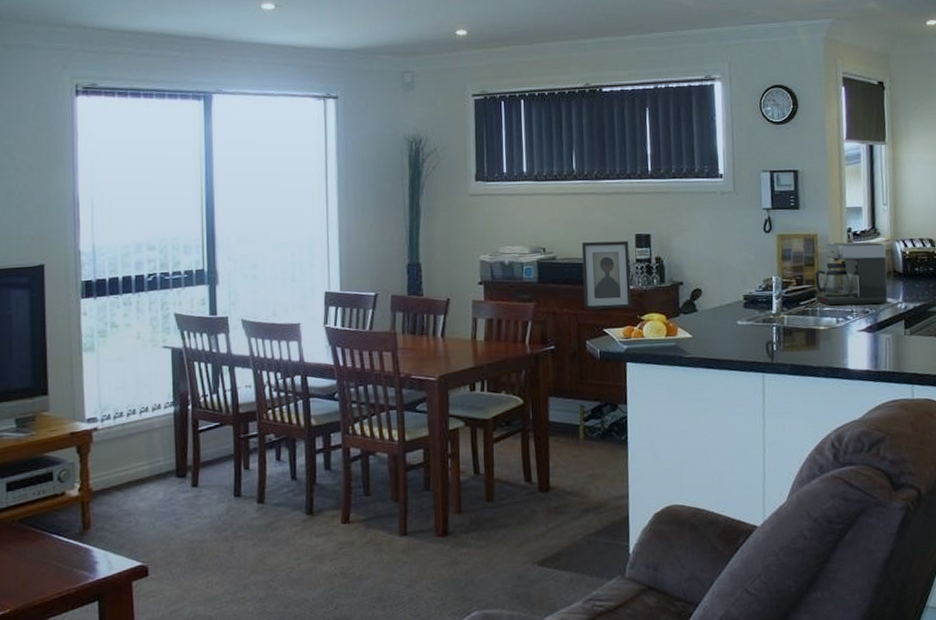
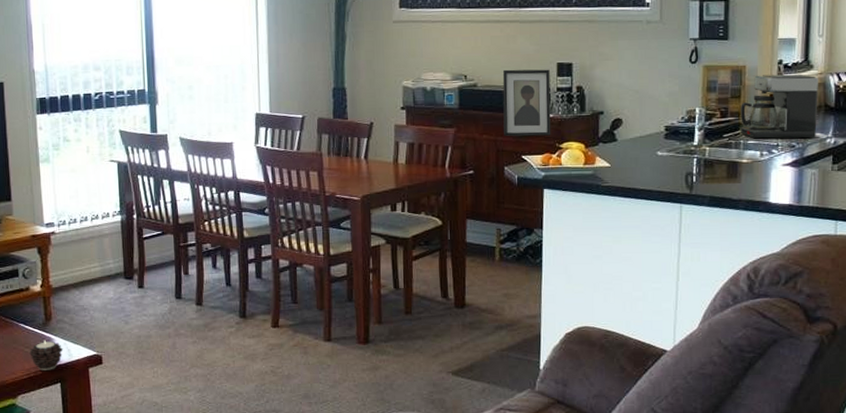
candle: none [62,552,103,588] -> present [29,341,64,370]

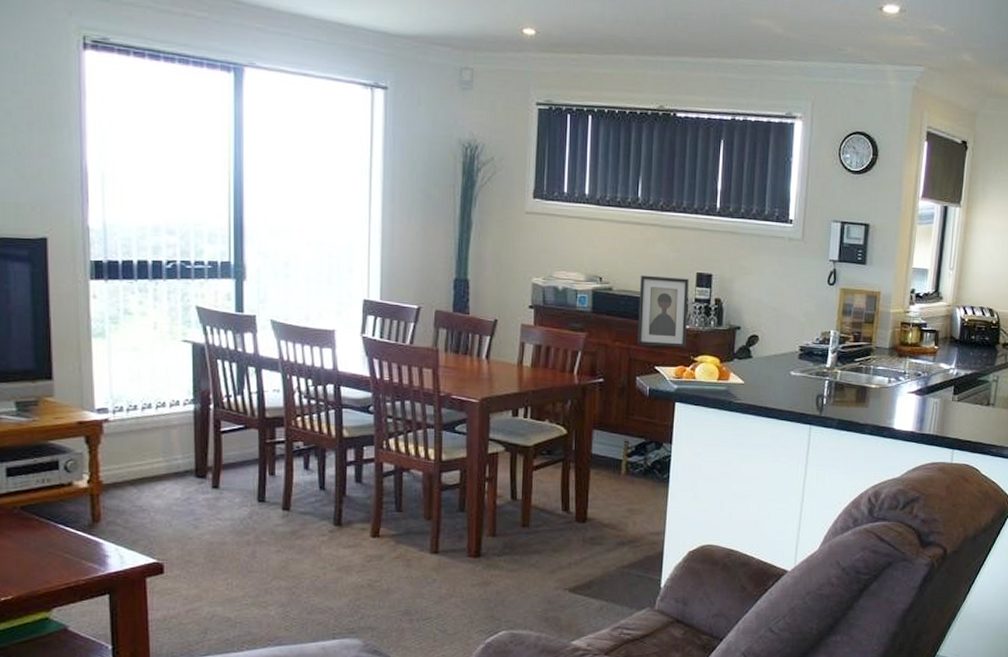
candle: present [29,341,64,370] -> none [70,545,114,580]
coffee maker: present [741,74,819,139] -> none [872,302,947,368]

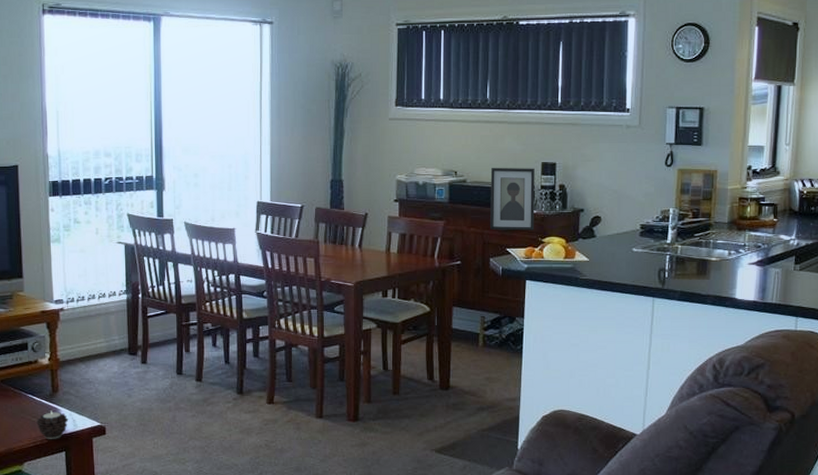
candle: none [70,545,114,580] -> present [36,411,69,439]

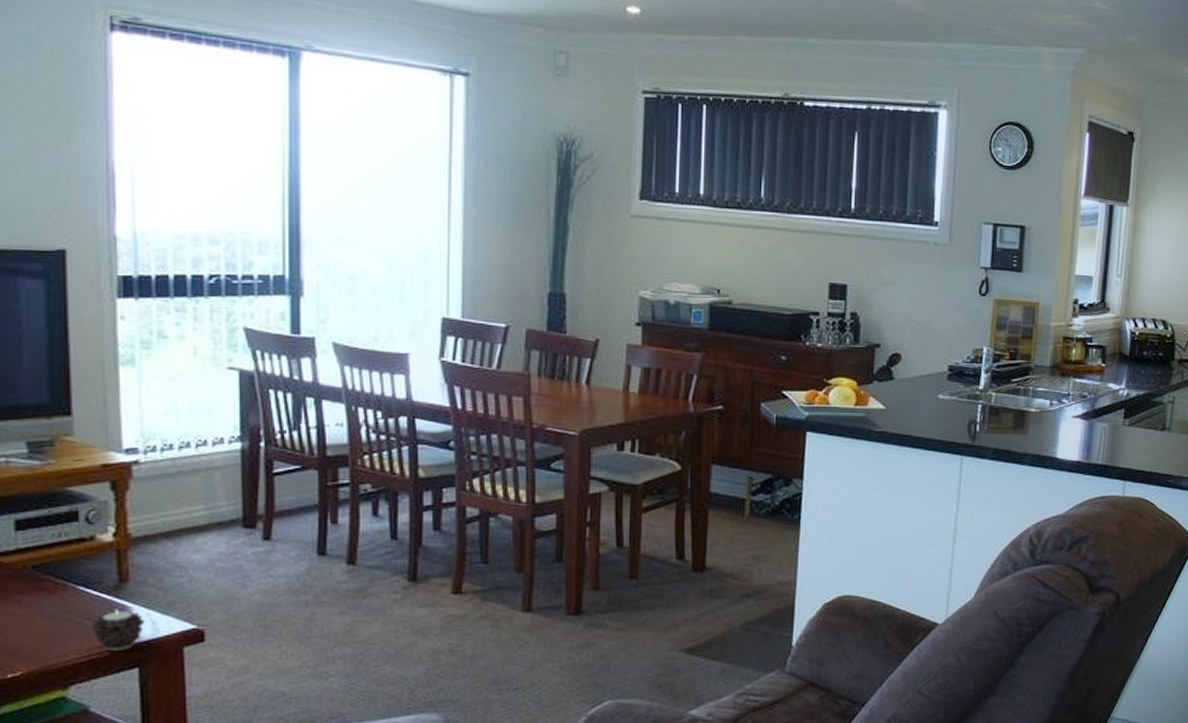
picture frame: present [490,167,535,231] -> none [762,286,820,369]

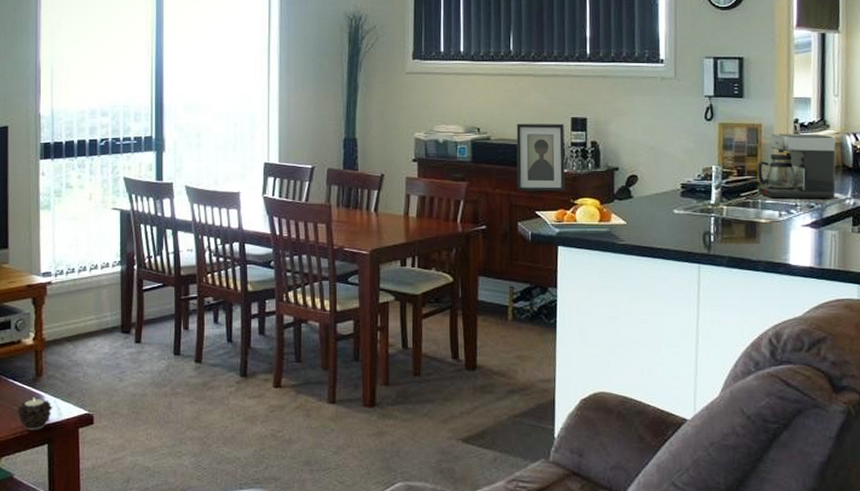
picture frame: none [762,286,820,369] -> present [516,123,566,192]
coffee maker: none [1030,314,1115,389] -> present [757,133,836,199]

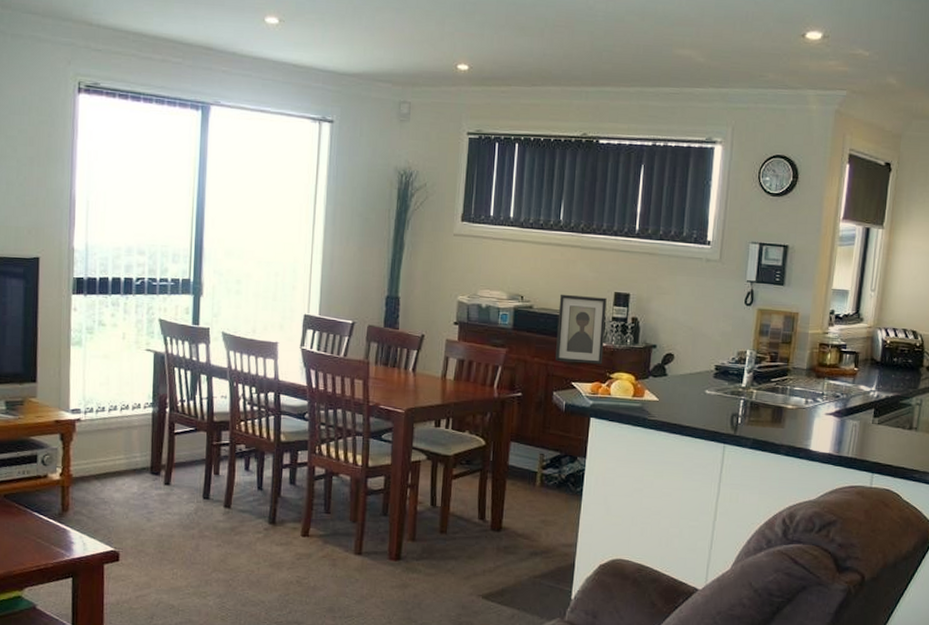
candle: present [17,398,53,430] -> none [41,532,79,564]
coffee maker: present [757,133,836,199] -> none [788,323,868,390]

